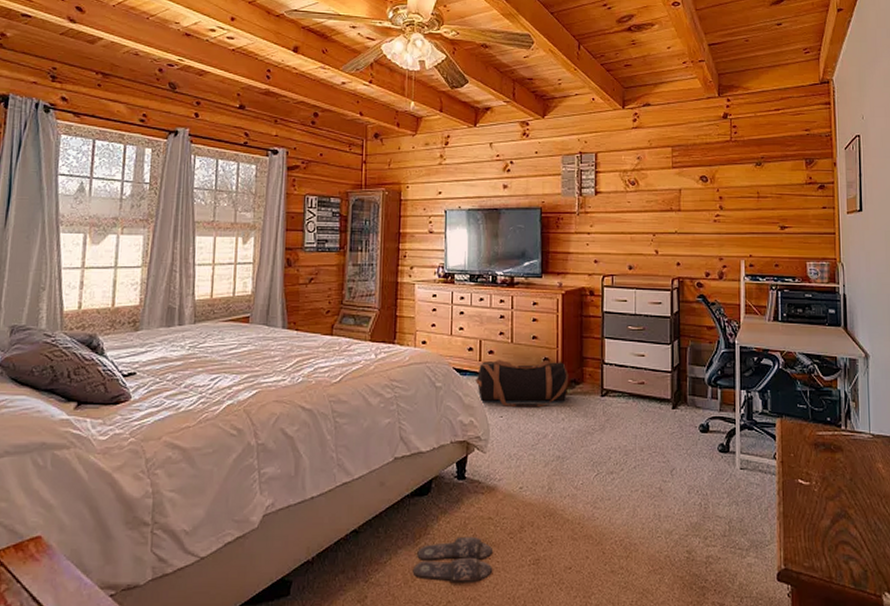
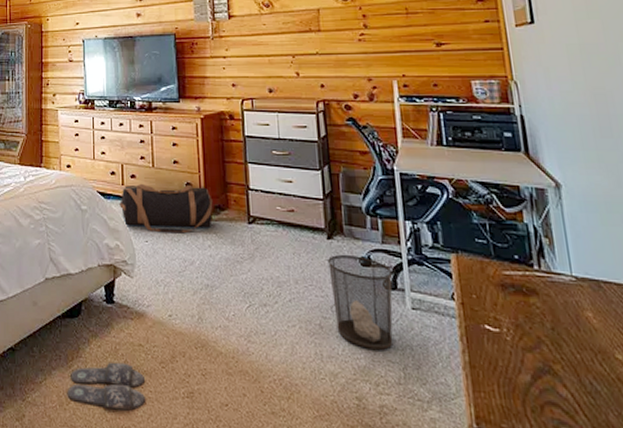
waste bin: none [671,422,727,508] -> present [328,254,393,351]

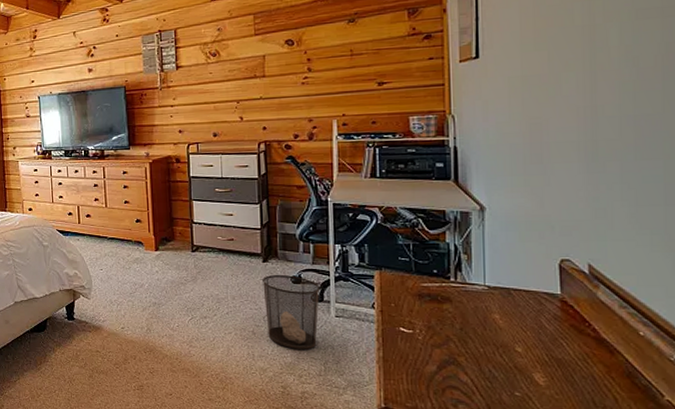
slippers: present [67,362,145,411] -> none [37,364,102,401]
duffel bag: present [119,183,213,234] -> none [77,220,160,262]

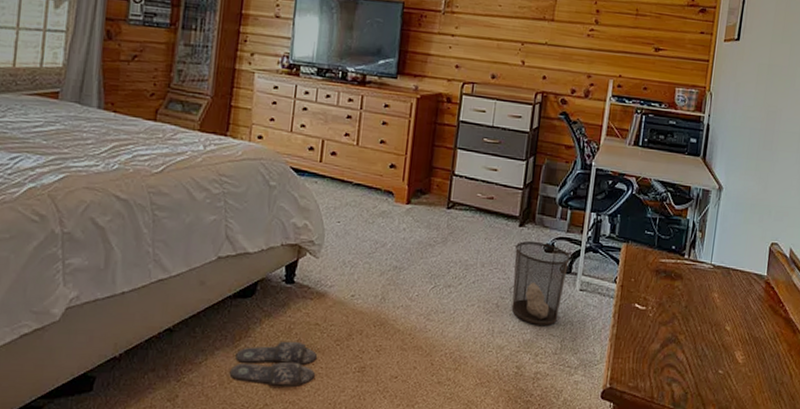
slippers: none [37,364,102,401] -> present [229,341,317,387]

